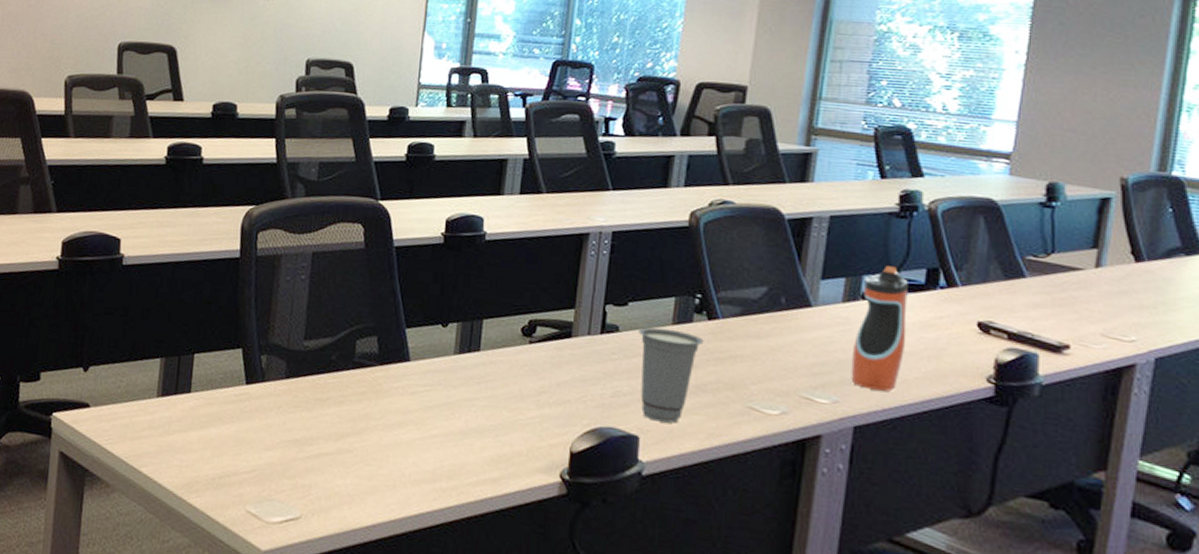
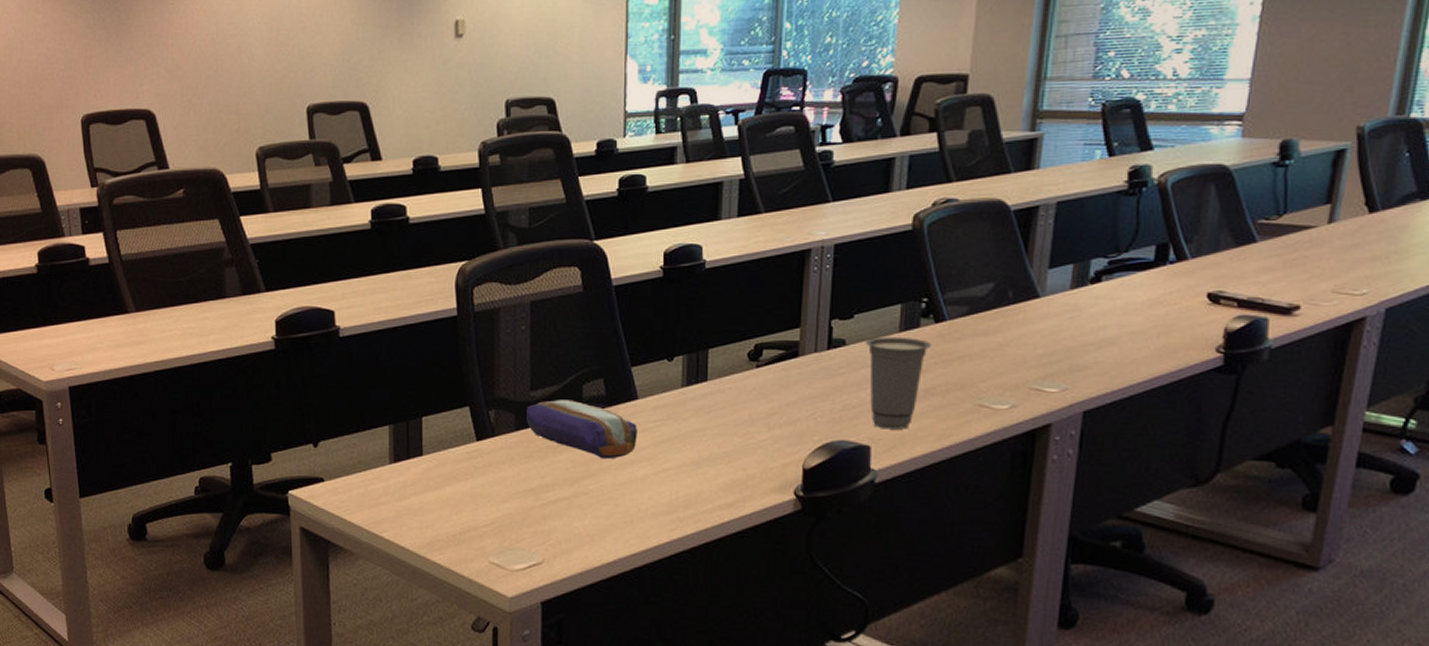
pencil case: none [297,352,407,419] -> present [527,400,637,460]
water bottle: present [851,266,908,392] -> none [1080,246,1137,373]

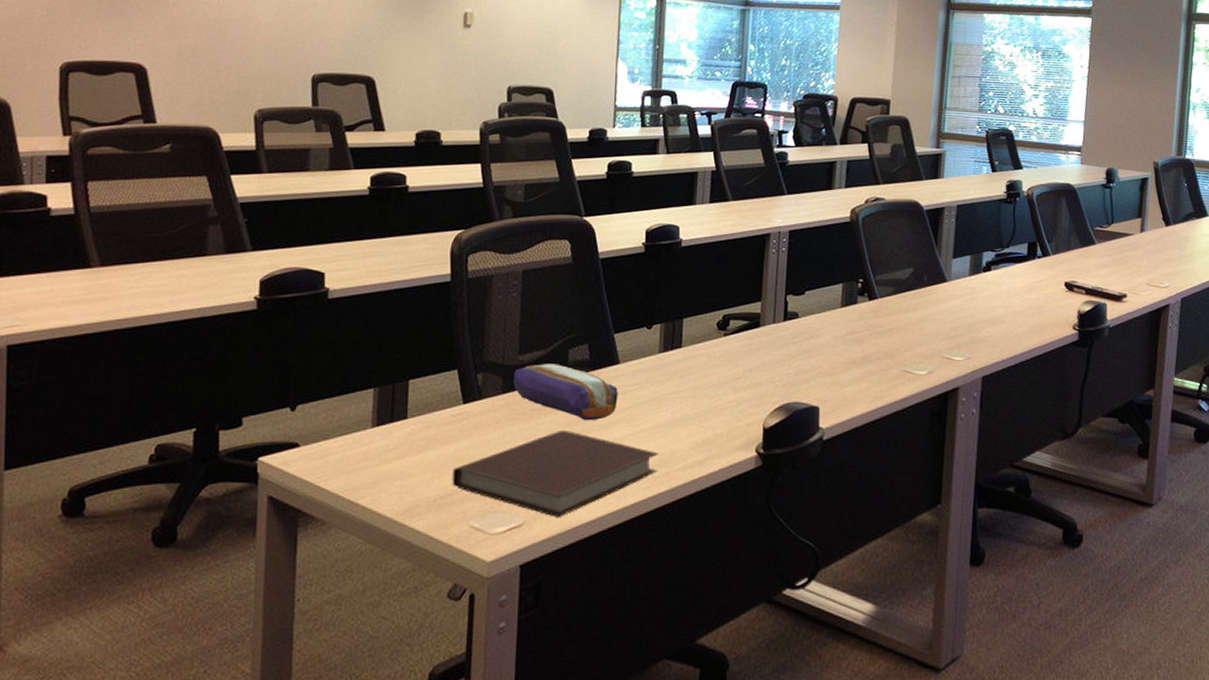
notebook: none [469,468,684,558] -> present [452,429,659,518]
cup: present [865,336,932,429] -> none [814,311,867,392]

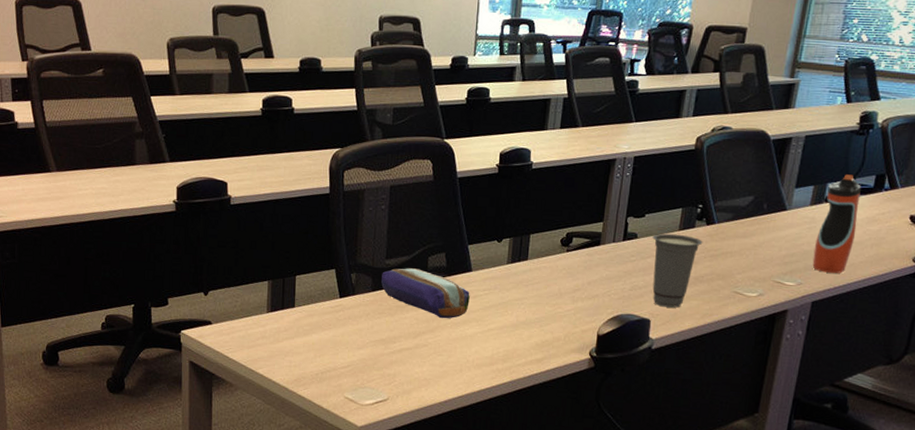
notebook: present [452,429,659,518] -> none [330,324,504,397]
cup: none [814,311,867,392] -> present [652,233,703,308]
water bottle: none [978,243,1016,345] -> present [812,174,861,273]

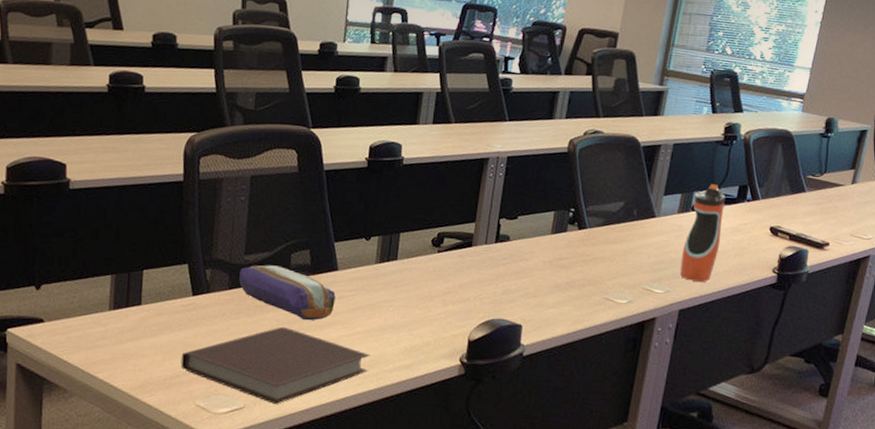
notebook: none [330,324,504,397] -> present [180,326,370,405]
cup: present [652,233,703,308] -> none [524,236,575,314]

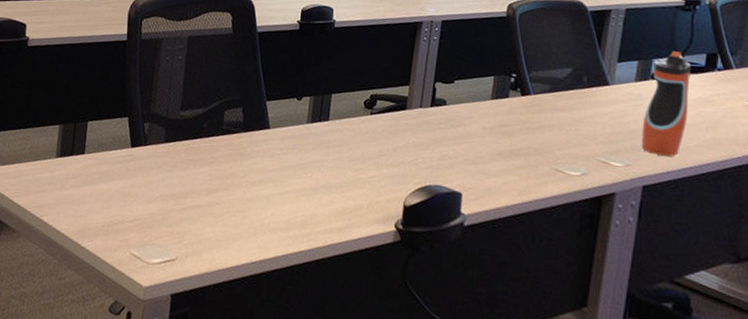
notebook: present [180,326,370,405] -> none [118,181,302,259]
pencil case: present [239,265,336,321] -> none [175,120,267,177]

